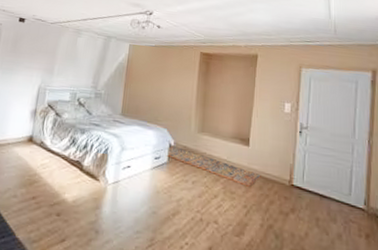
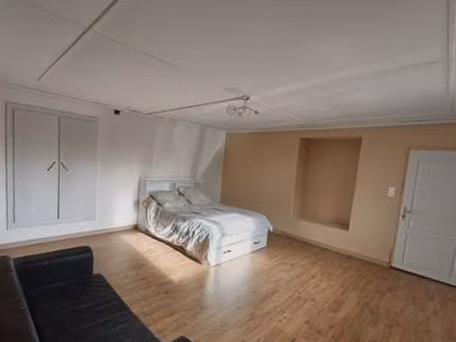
rug: present [166,143,261,187] -> none [265,229,360,268]

